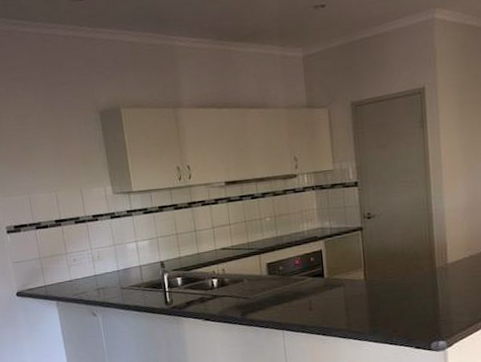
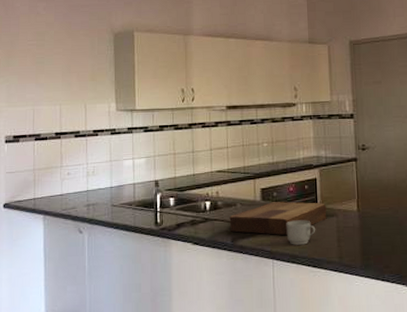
cutting board: none [237,274,334,307] -> present [229,201,327,236]
mug: none [293,291,324,316] -> present [286,220,316,245]

